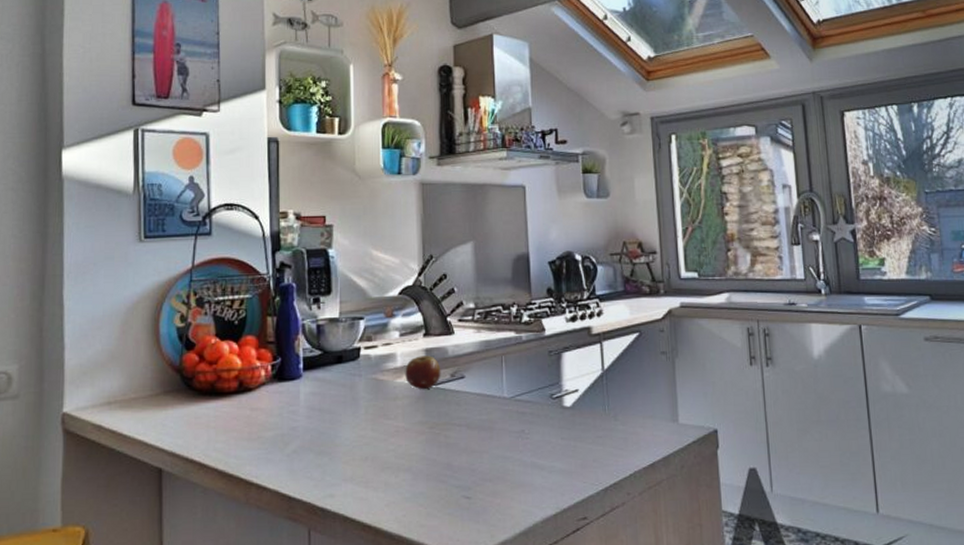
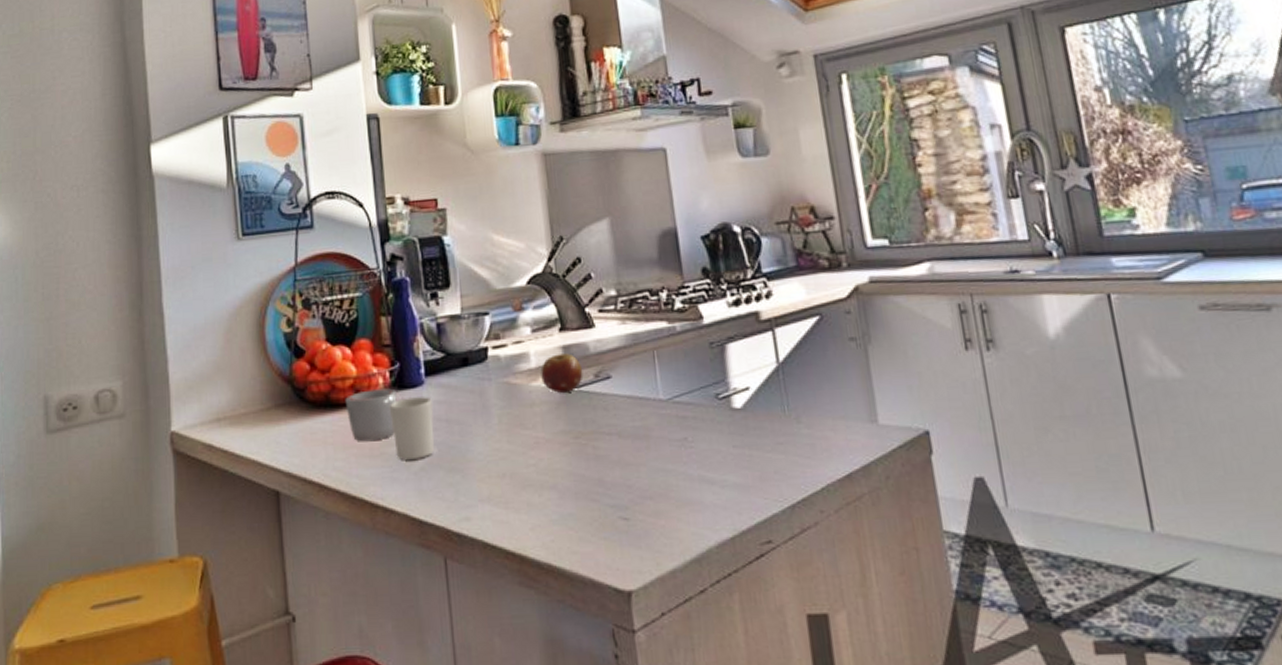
cup: none [229,380,276,427] -> present [345,388,397,442]
mug: none [268,388,308,443] -> present [389,397,435,460]

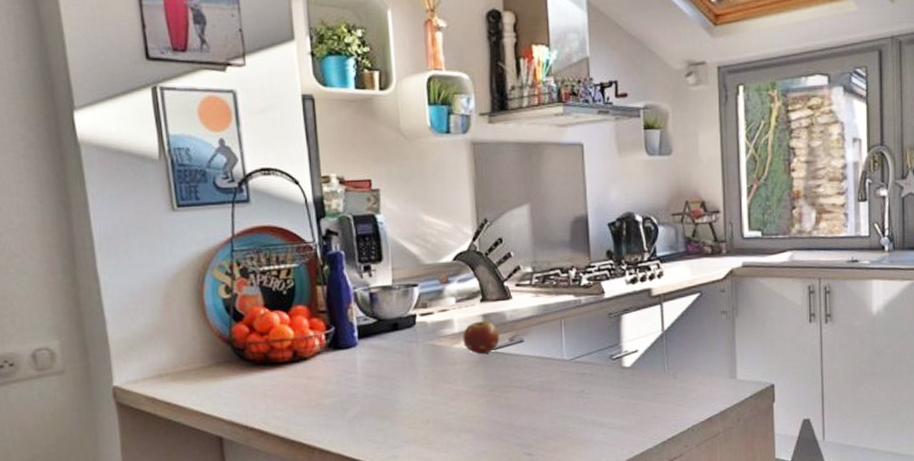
cup: present [345,388,397,442] -> none [283,349,332,395]
mug: present [389,397,435,460] -> none [324,356,367,410]

